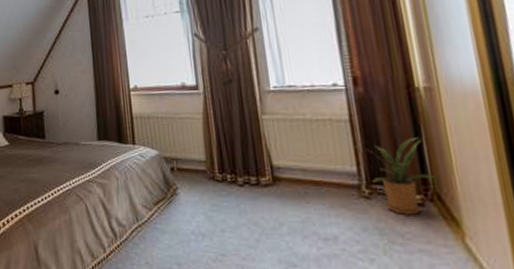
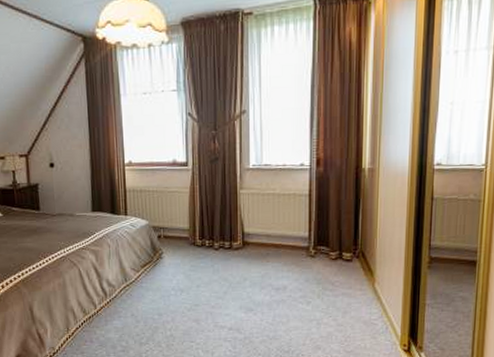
house plant: present [355,136,437,215] -> none [310,208,364,268]

